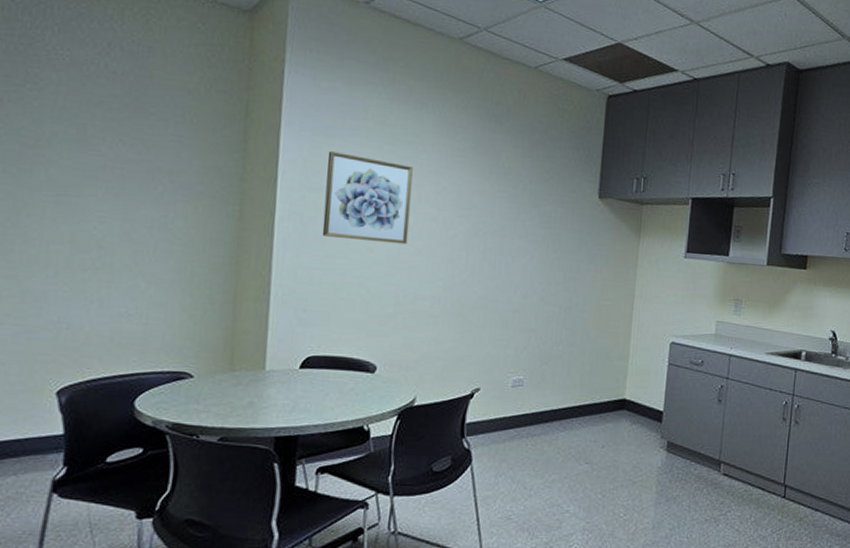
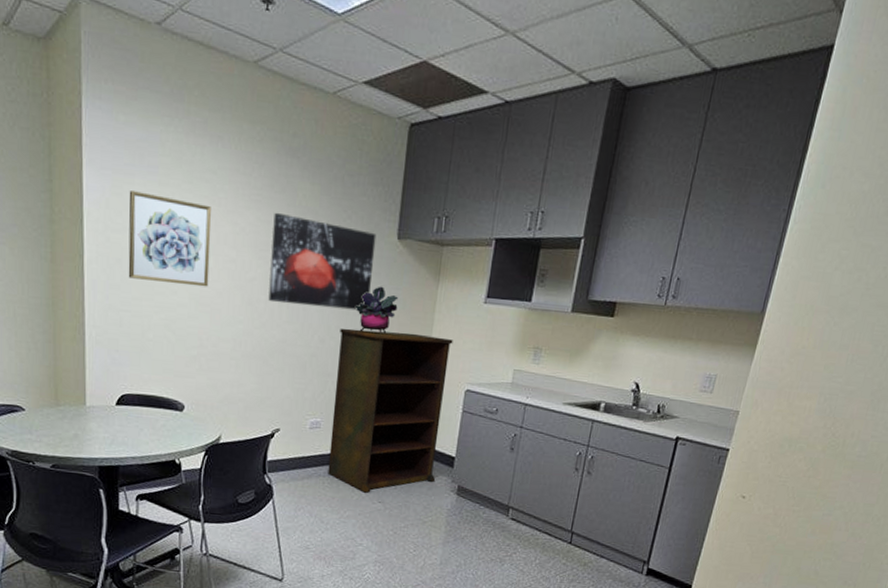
wall art: none [470,173,578,266] -> present [268,212,377,311]
shelving unit: none [531,283,656,454] -> present [328,328,453,493]
potted plant: none [559,242,601,288] -> present [356,286,399,333]

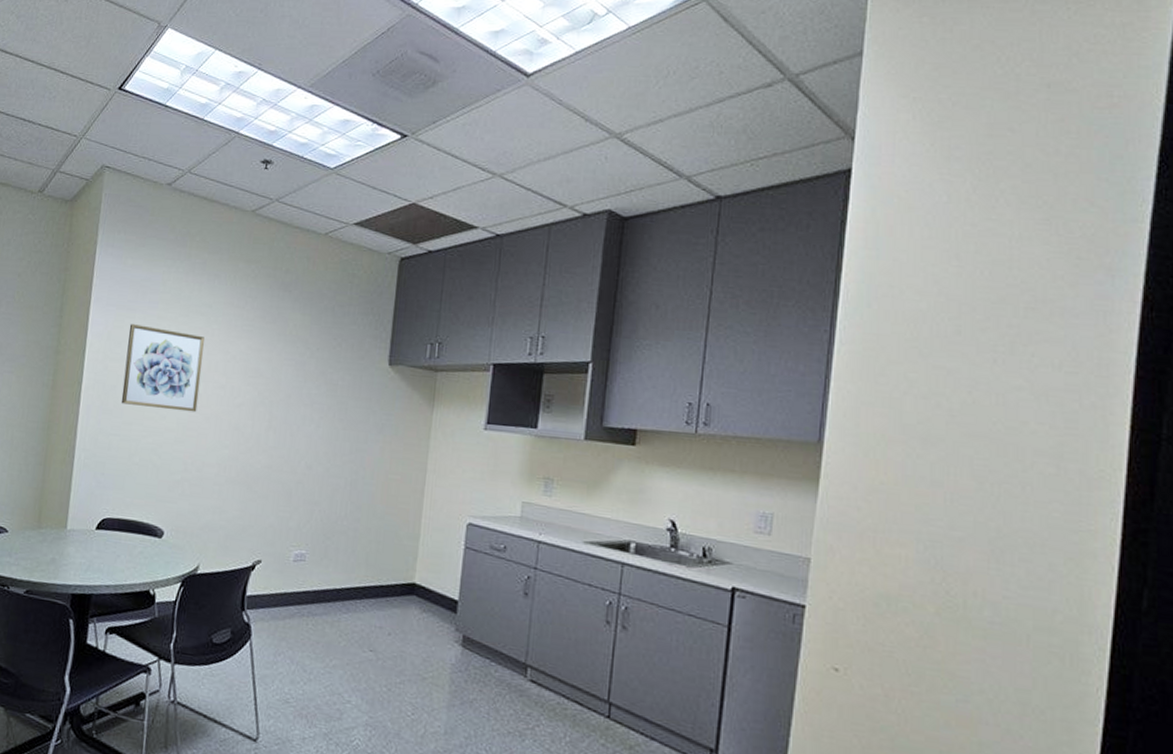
wall art: present [268,212,377,311] -> none [255,341,367,436]
shelving unit: present [328,328,453,493] -> none [312,454,451,639]
potted plant: present [356,286,399,333] -> none [345,411,390,460]

